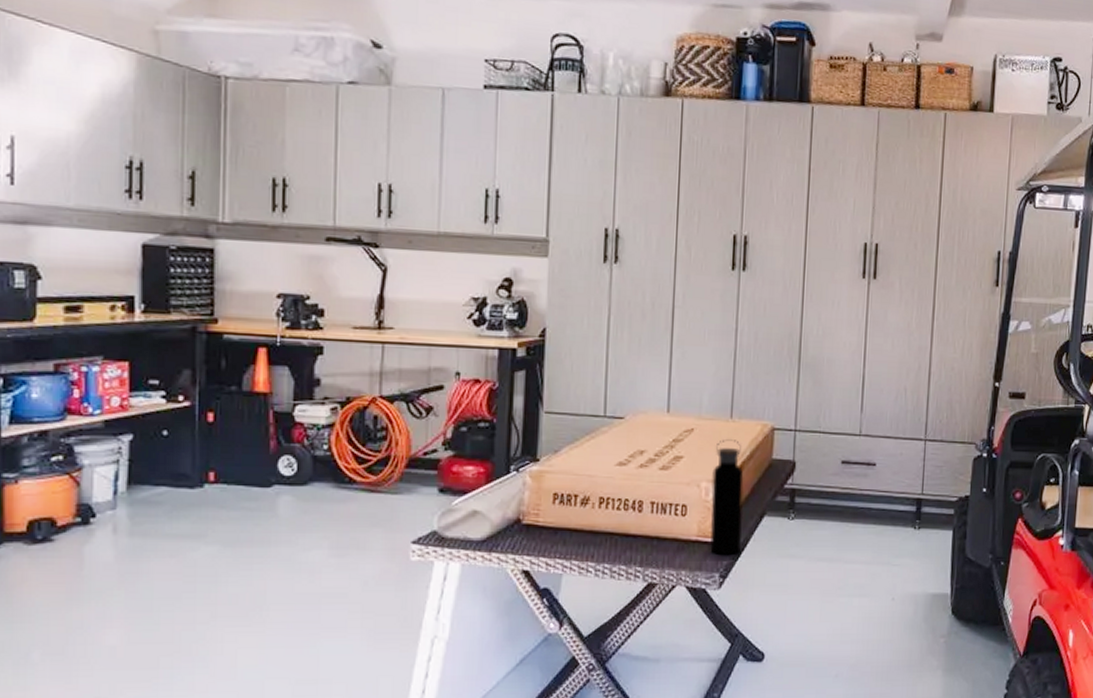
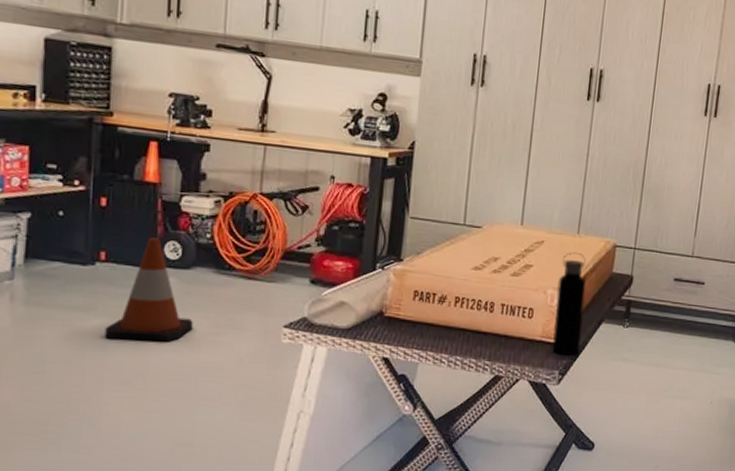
traffic cone: none [216,453,312,568] -> present [105,237,193,342]

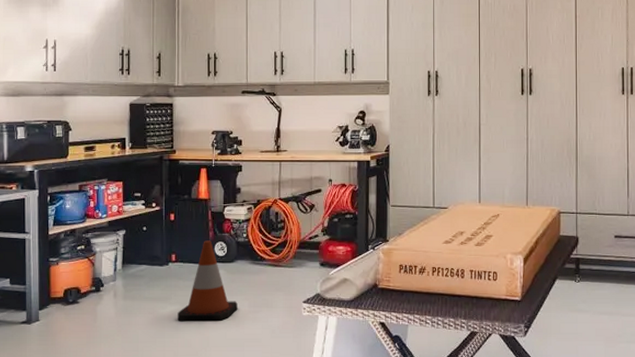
water bottle: present [552,252,587,356] -> none [515,222,540,311]

